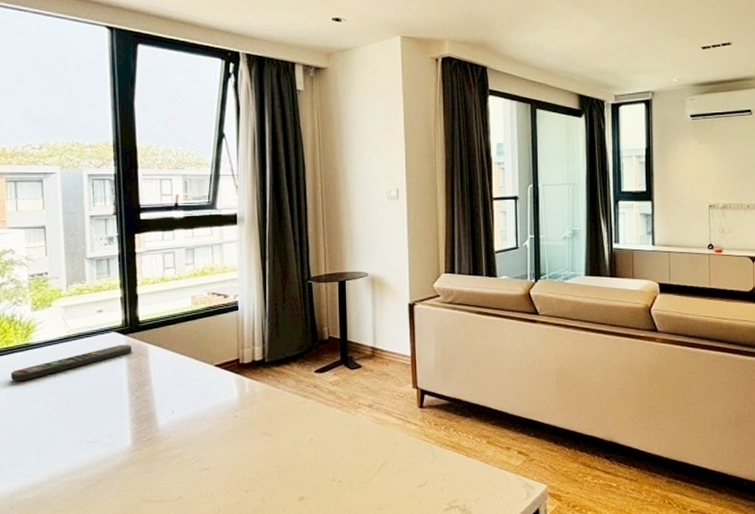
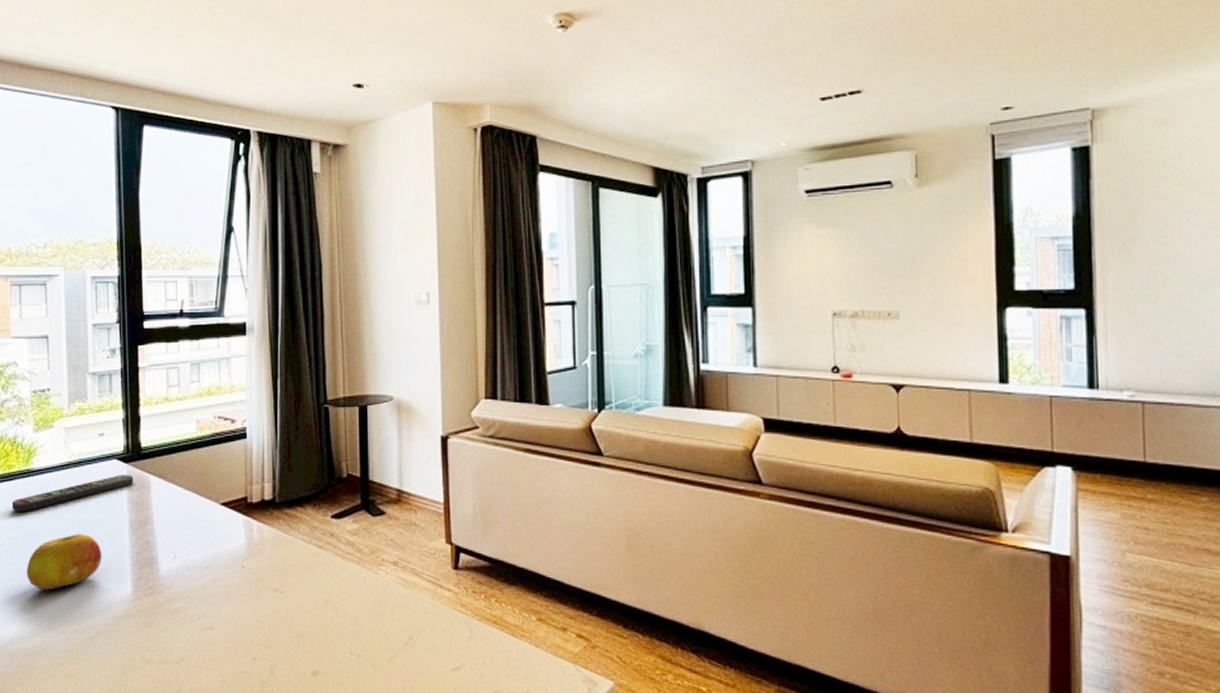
fruit: none [26,397,102,448] -> present [26,534,102,591]

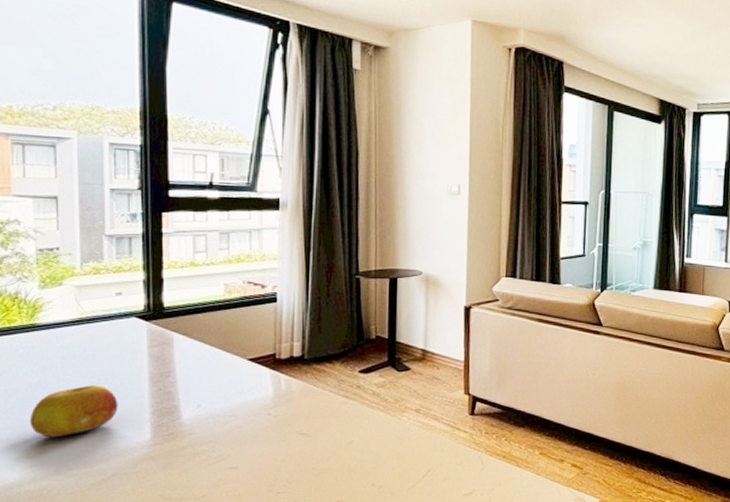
remote control: present [11,475,134,511] -> none [12,331,155,364]

